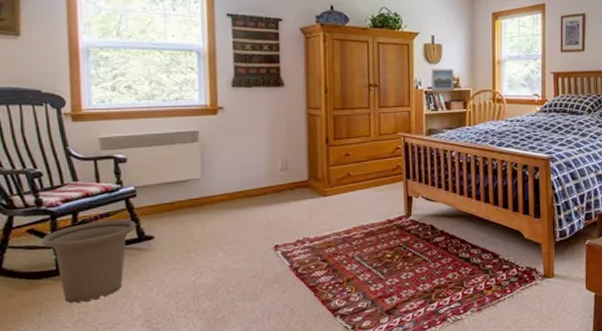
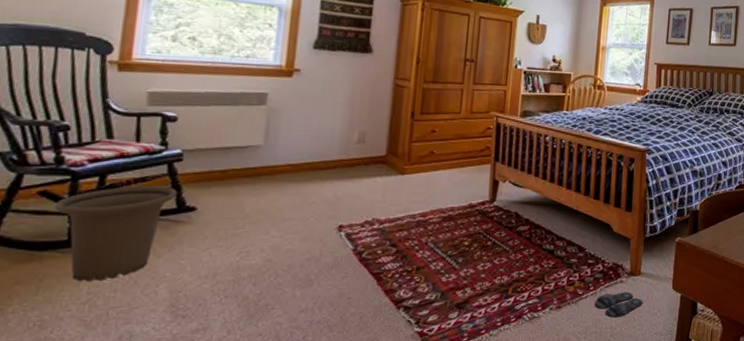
picture frame: present [431,69,454,91] -> none [531,49,557,74]
slippers: none [512,293,559,317] -> present [594,292,643,318]

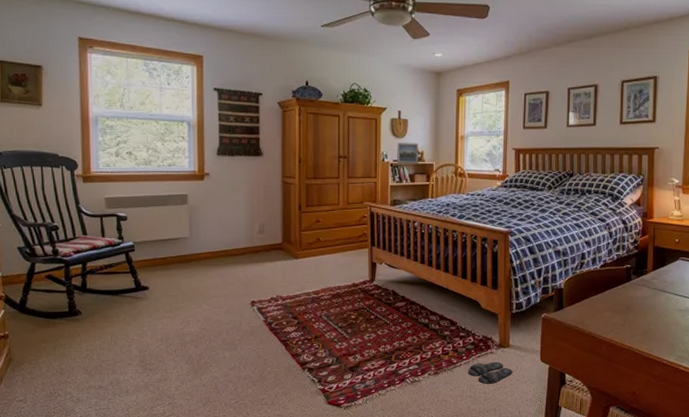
basket: present [55,185,177,282] -> none [57,270,134,342]
picture frame: none [531,49,557,74] -> present [397,143,419,164]

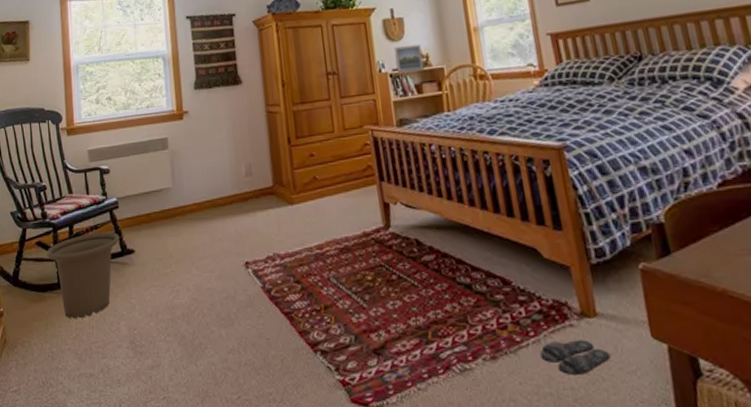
basket: none [57,270,134,342] -> present [47,231,120,319]

